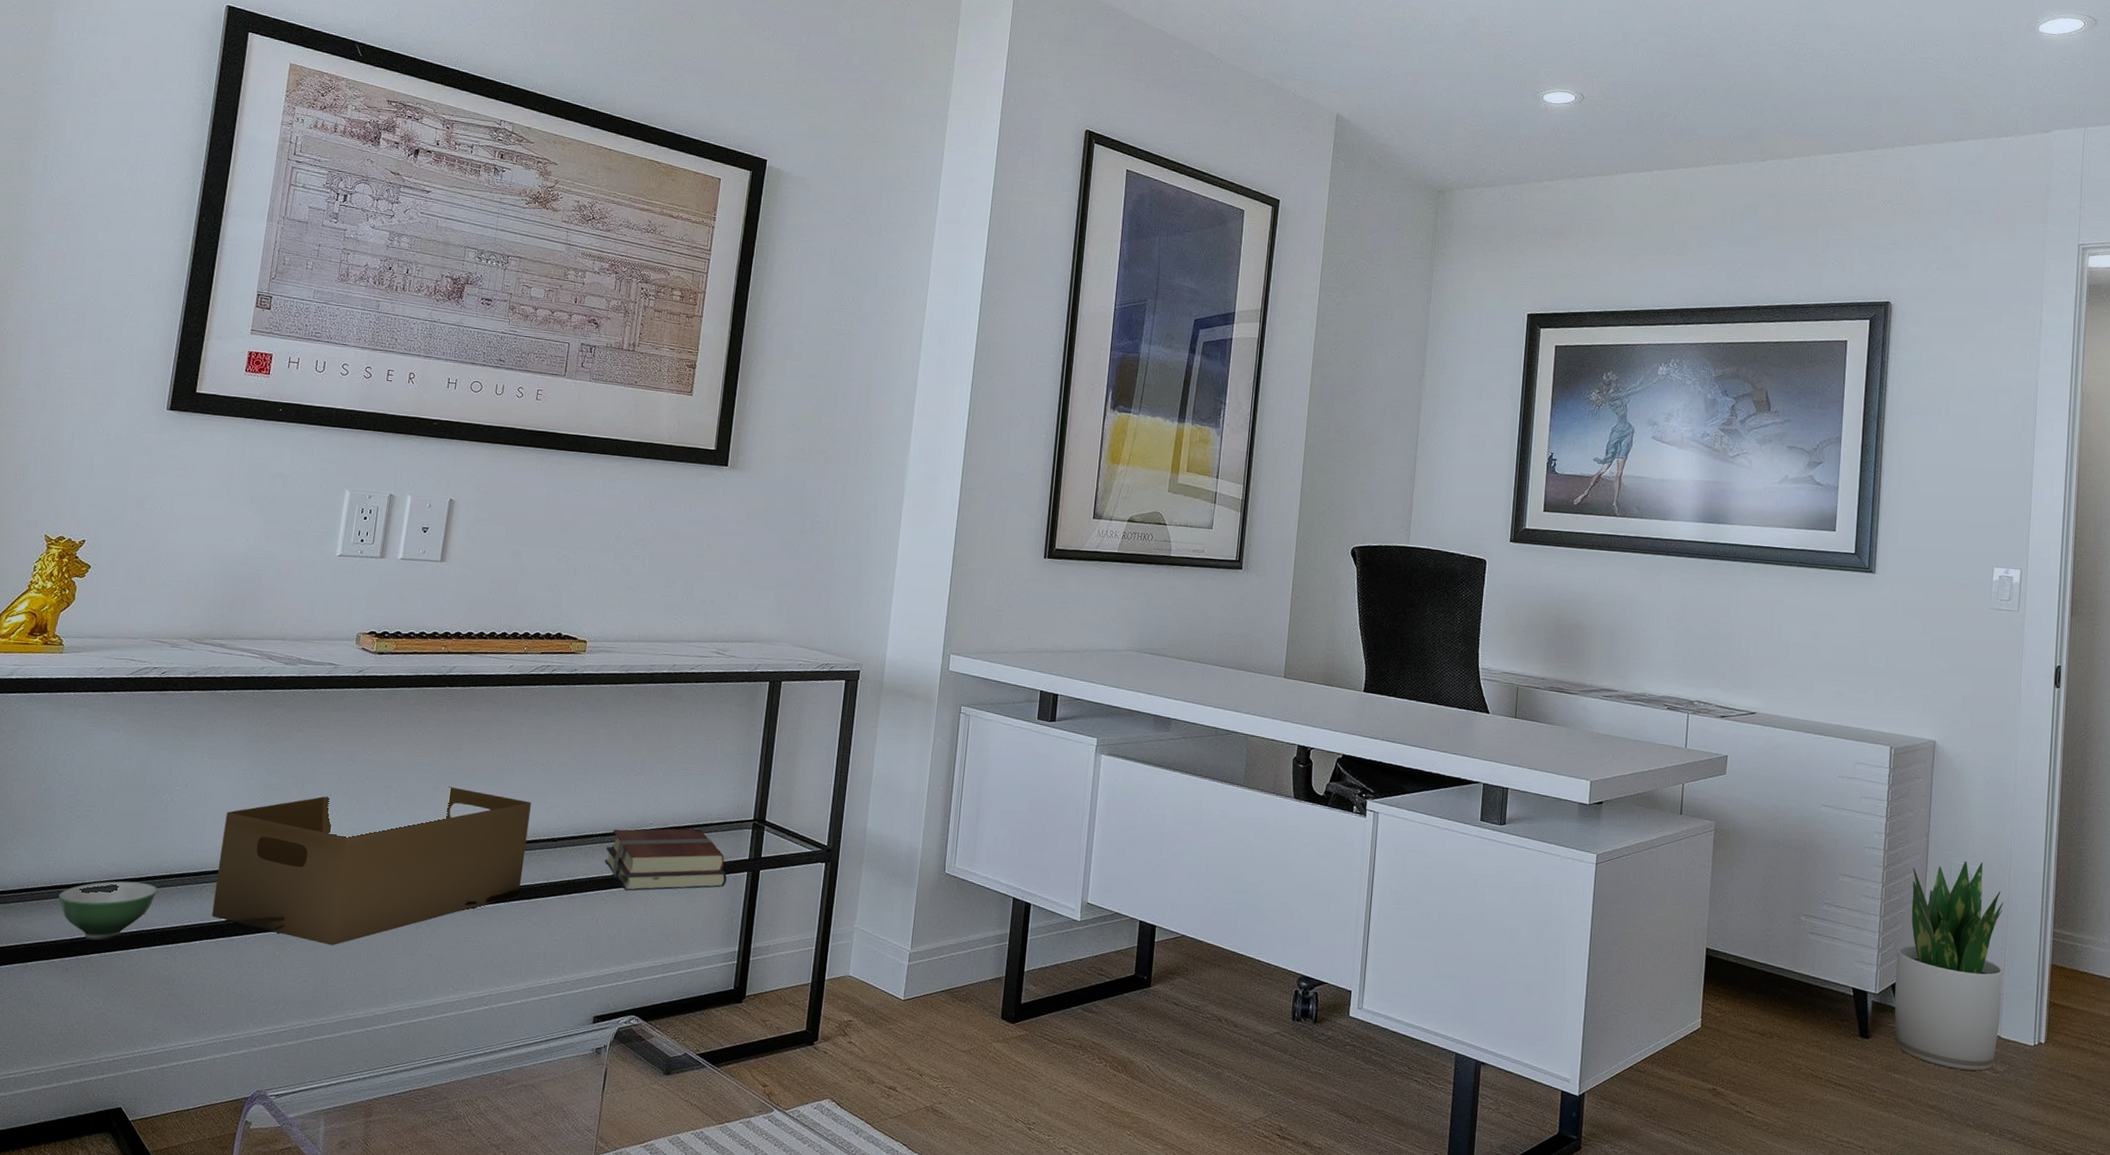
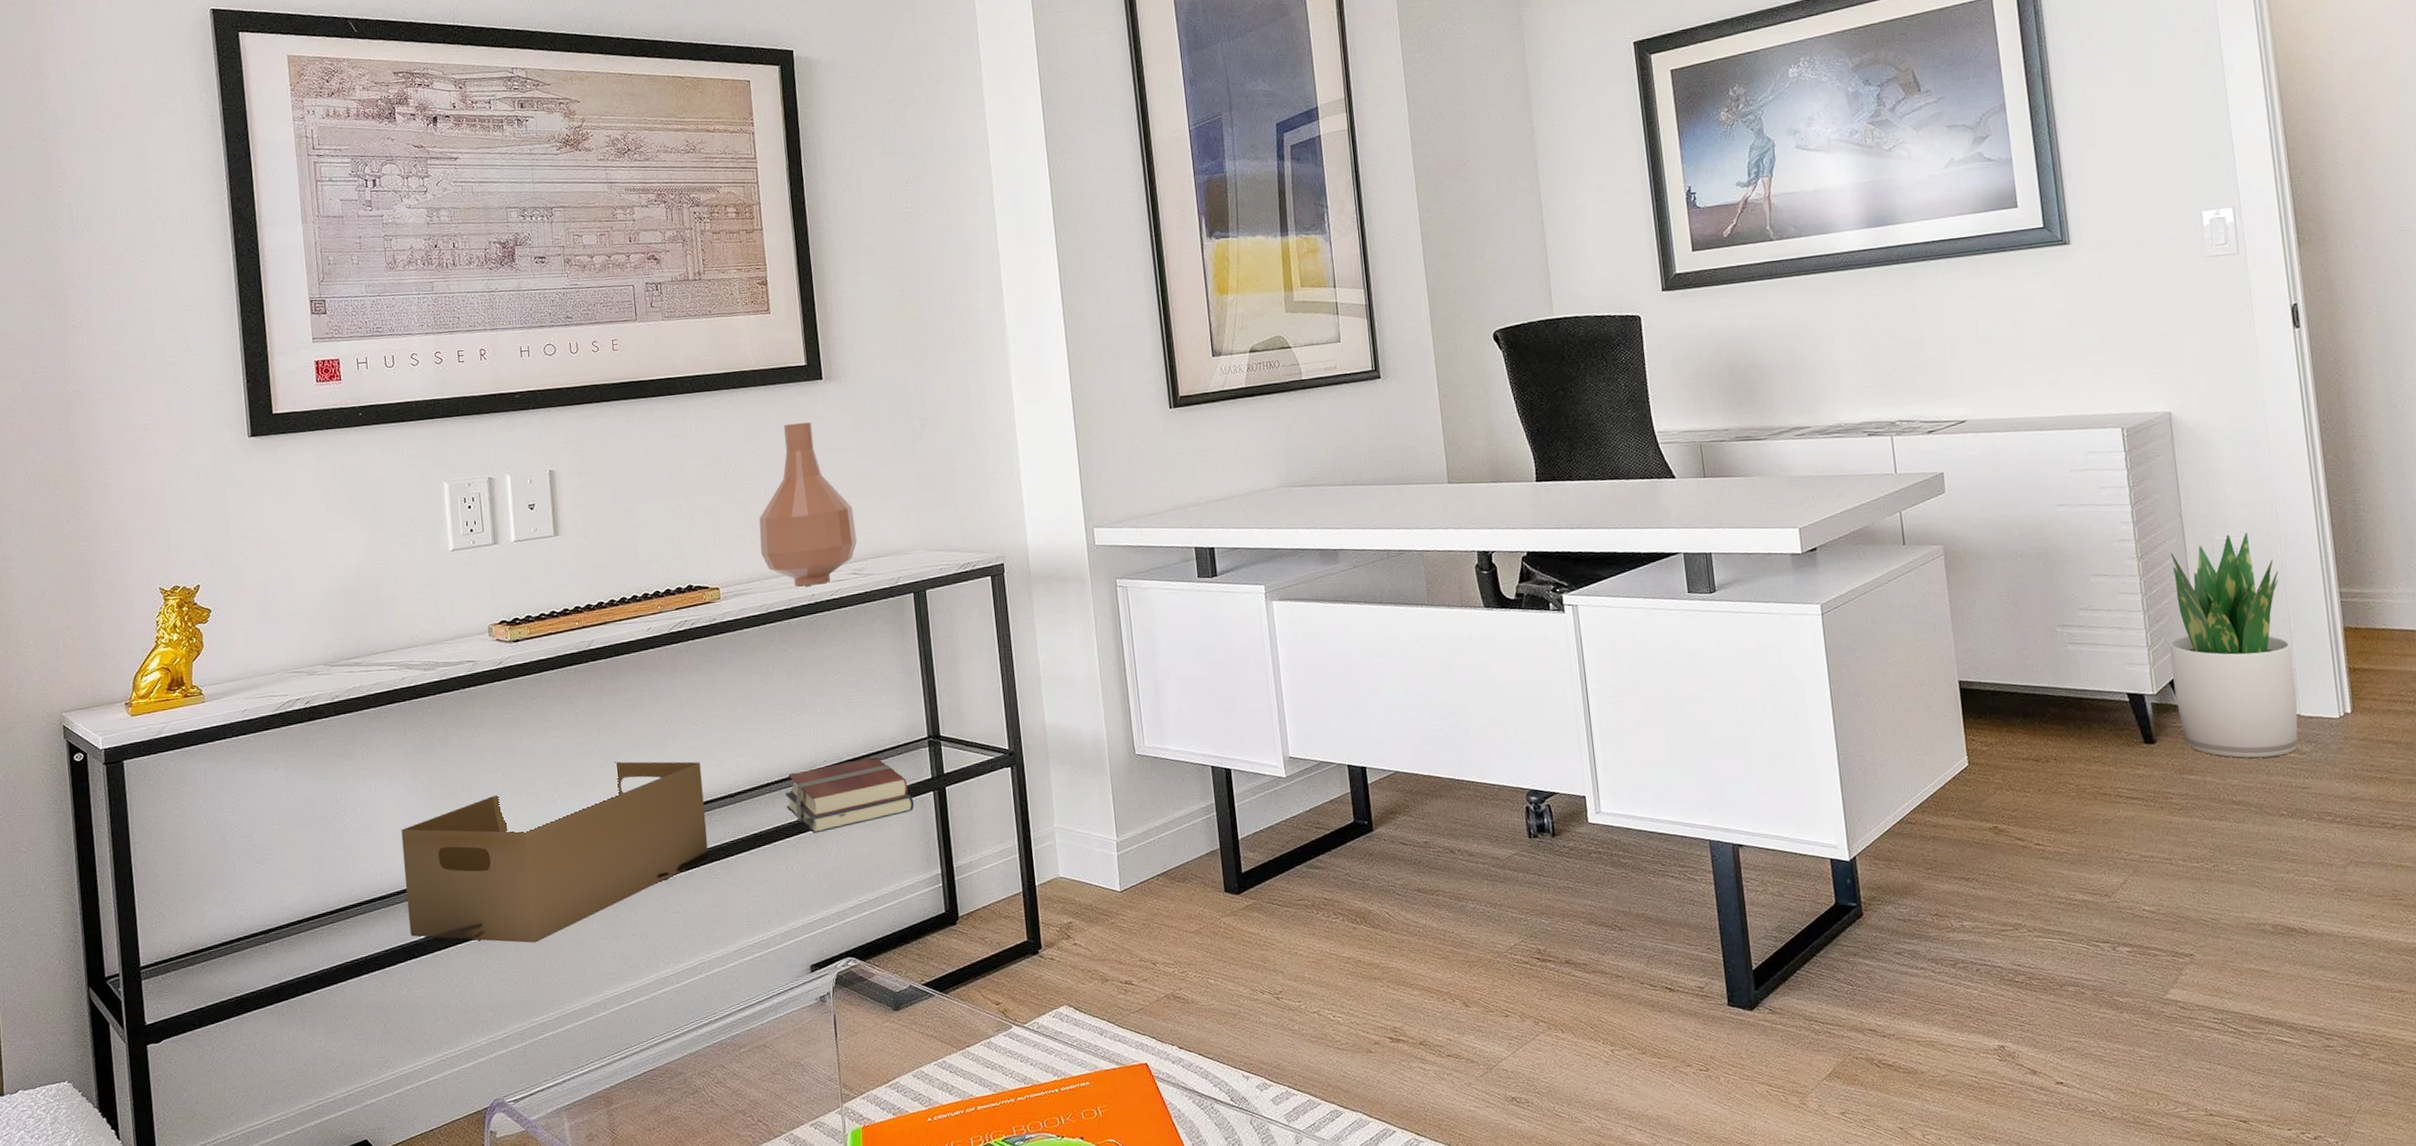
bowl: present [58,880,159,941] -> none [257,914,353,981]
vase: none [633,501,730,657] -> present [759,422,857,587]

